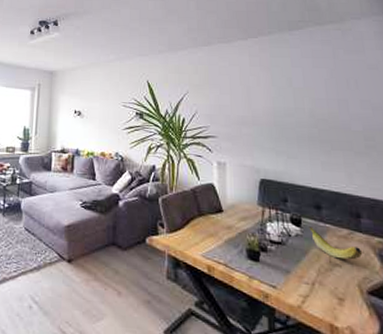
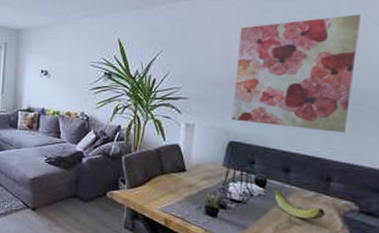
wall art: none [256,59,364,168] -> present [231,14,361,133]

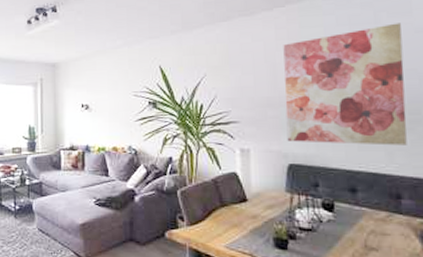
fruit: present [273,187,326,220] -> none [343,211,403,243]

